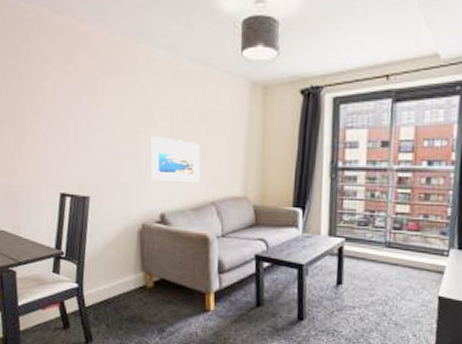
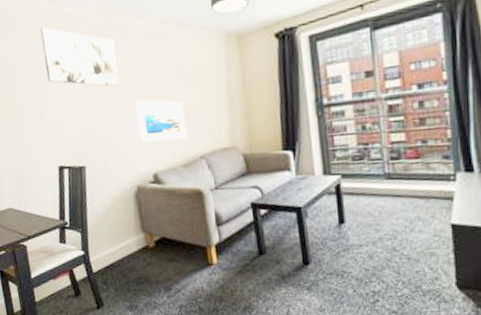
wall art: none [56,42,136,118] -> present [40,27,120,86]

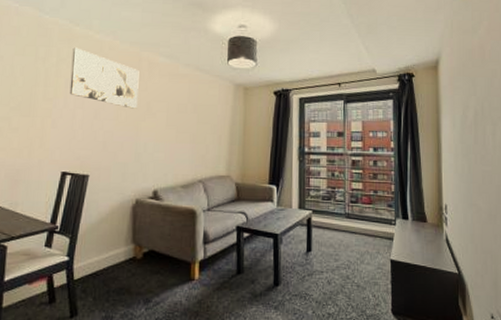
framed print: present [134,99,187,143] -> none [147,123,191,163]

